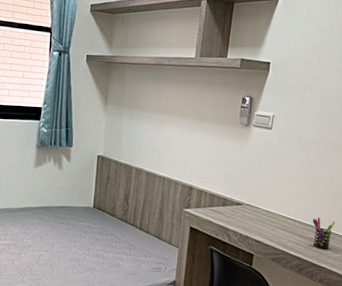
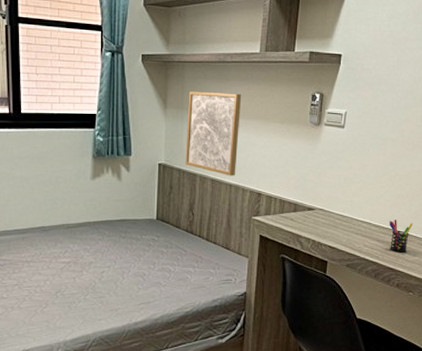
wall art: none [122,90,177,170] -> present [185,91,242,176]

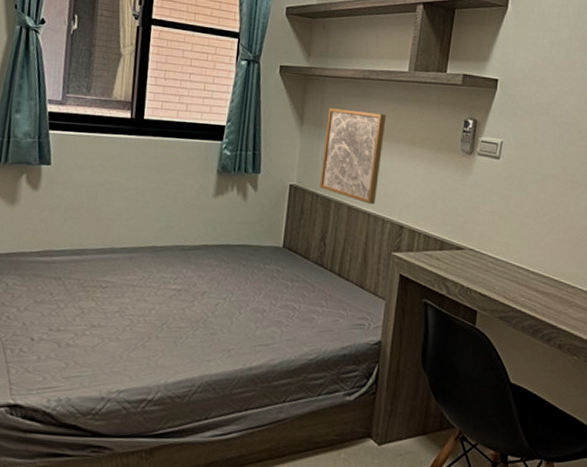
pen holder: present [389,220,413,253] -> none [550,268,577,308]

